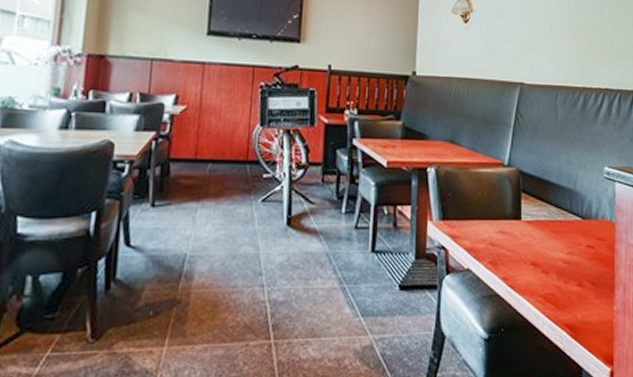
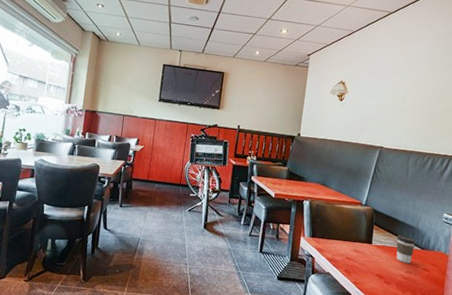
coffee cup: none [550,203,575,241] -> present [396,235,416,264]

